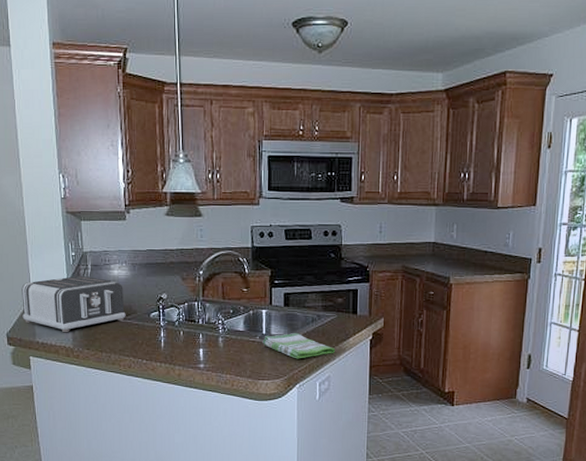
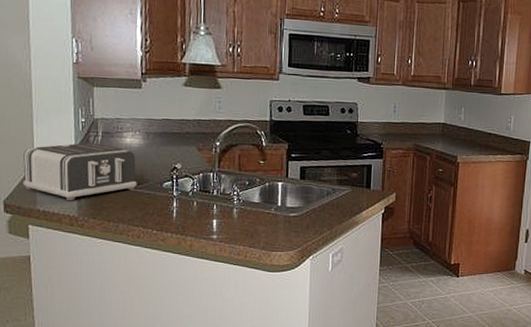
dish towel: present [262,332,336,359] -> none [277,205,349,231]

